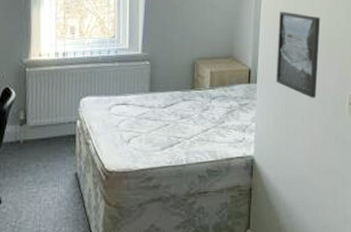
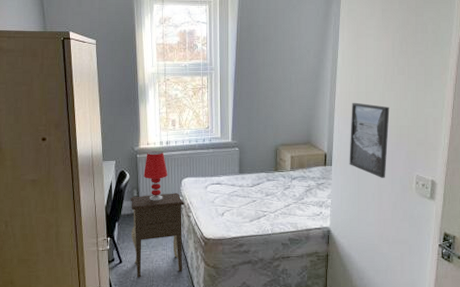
nightstand: none [14,115,83,222] -> present [130,193,184,278]
table lamp: none [33,63,64,126] -> present [144,151,168,201]

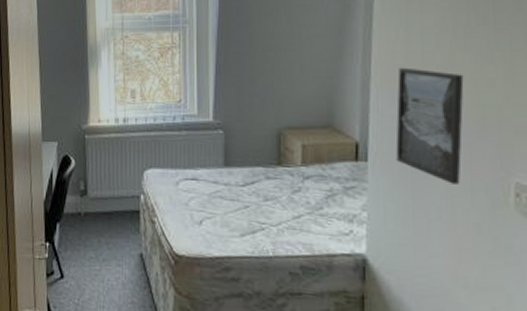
nightstand: present [130,193,184,278] -> none [75,188,147,301]
table lamp: present [144,151,168,201] -> none [93,130,125,198]

